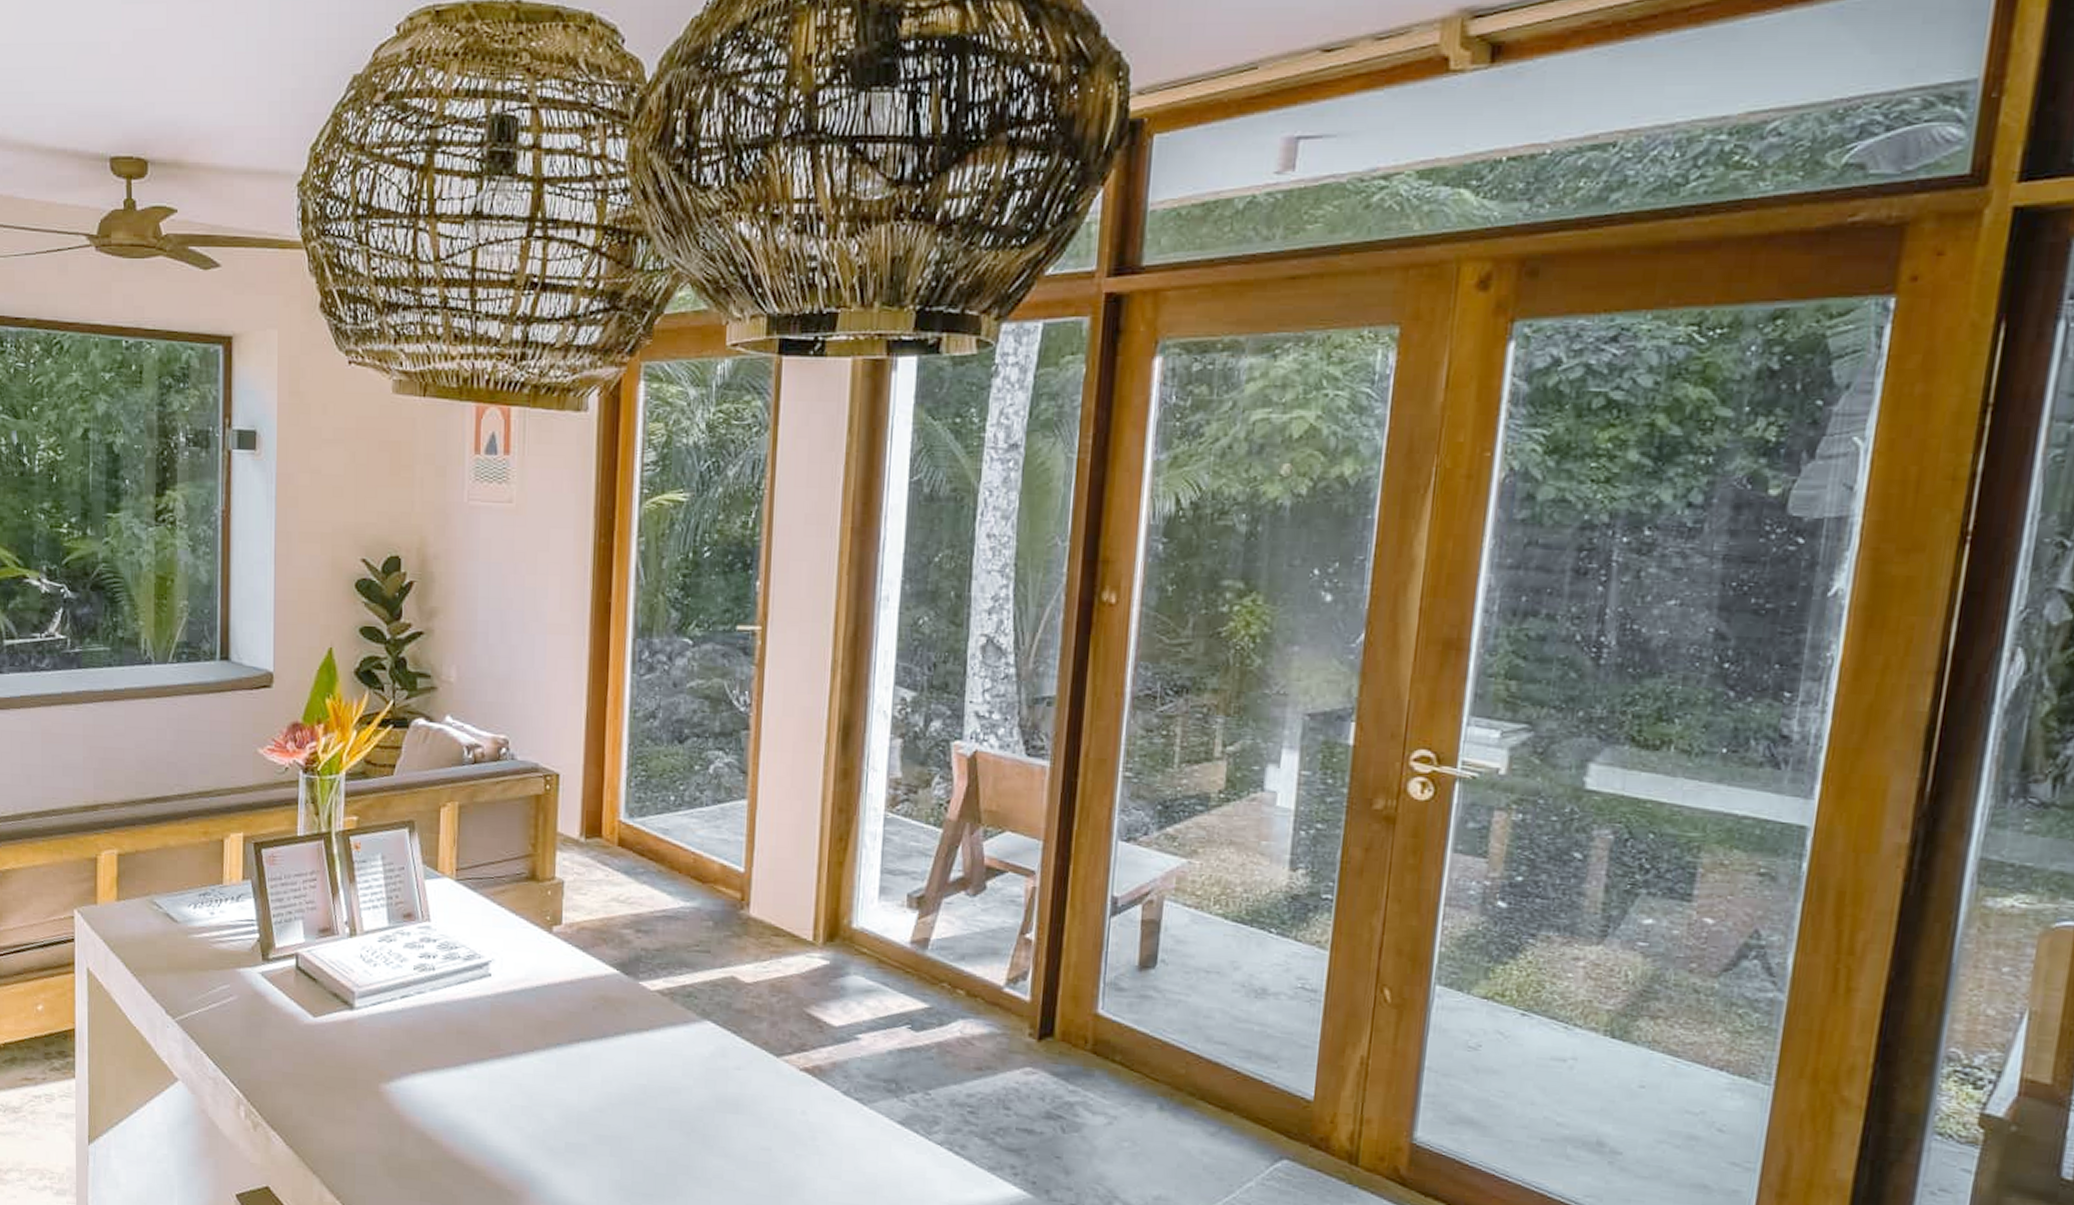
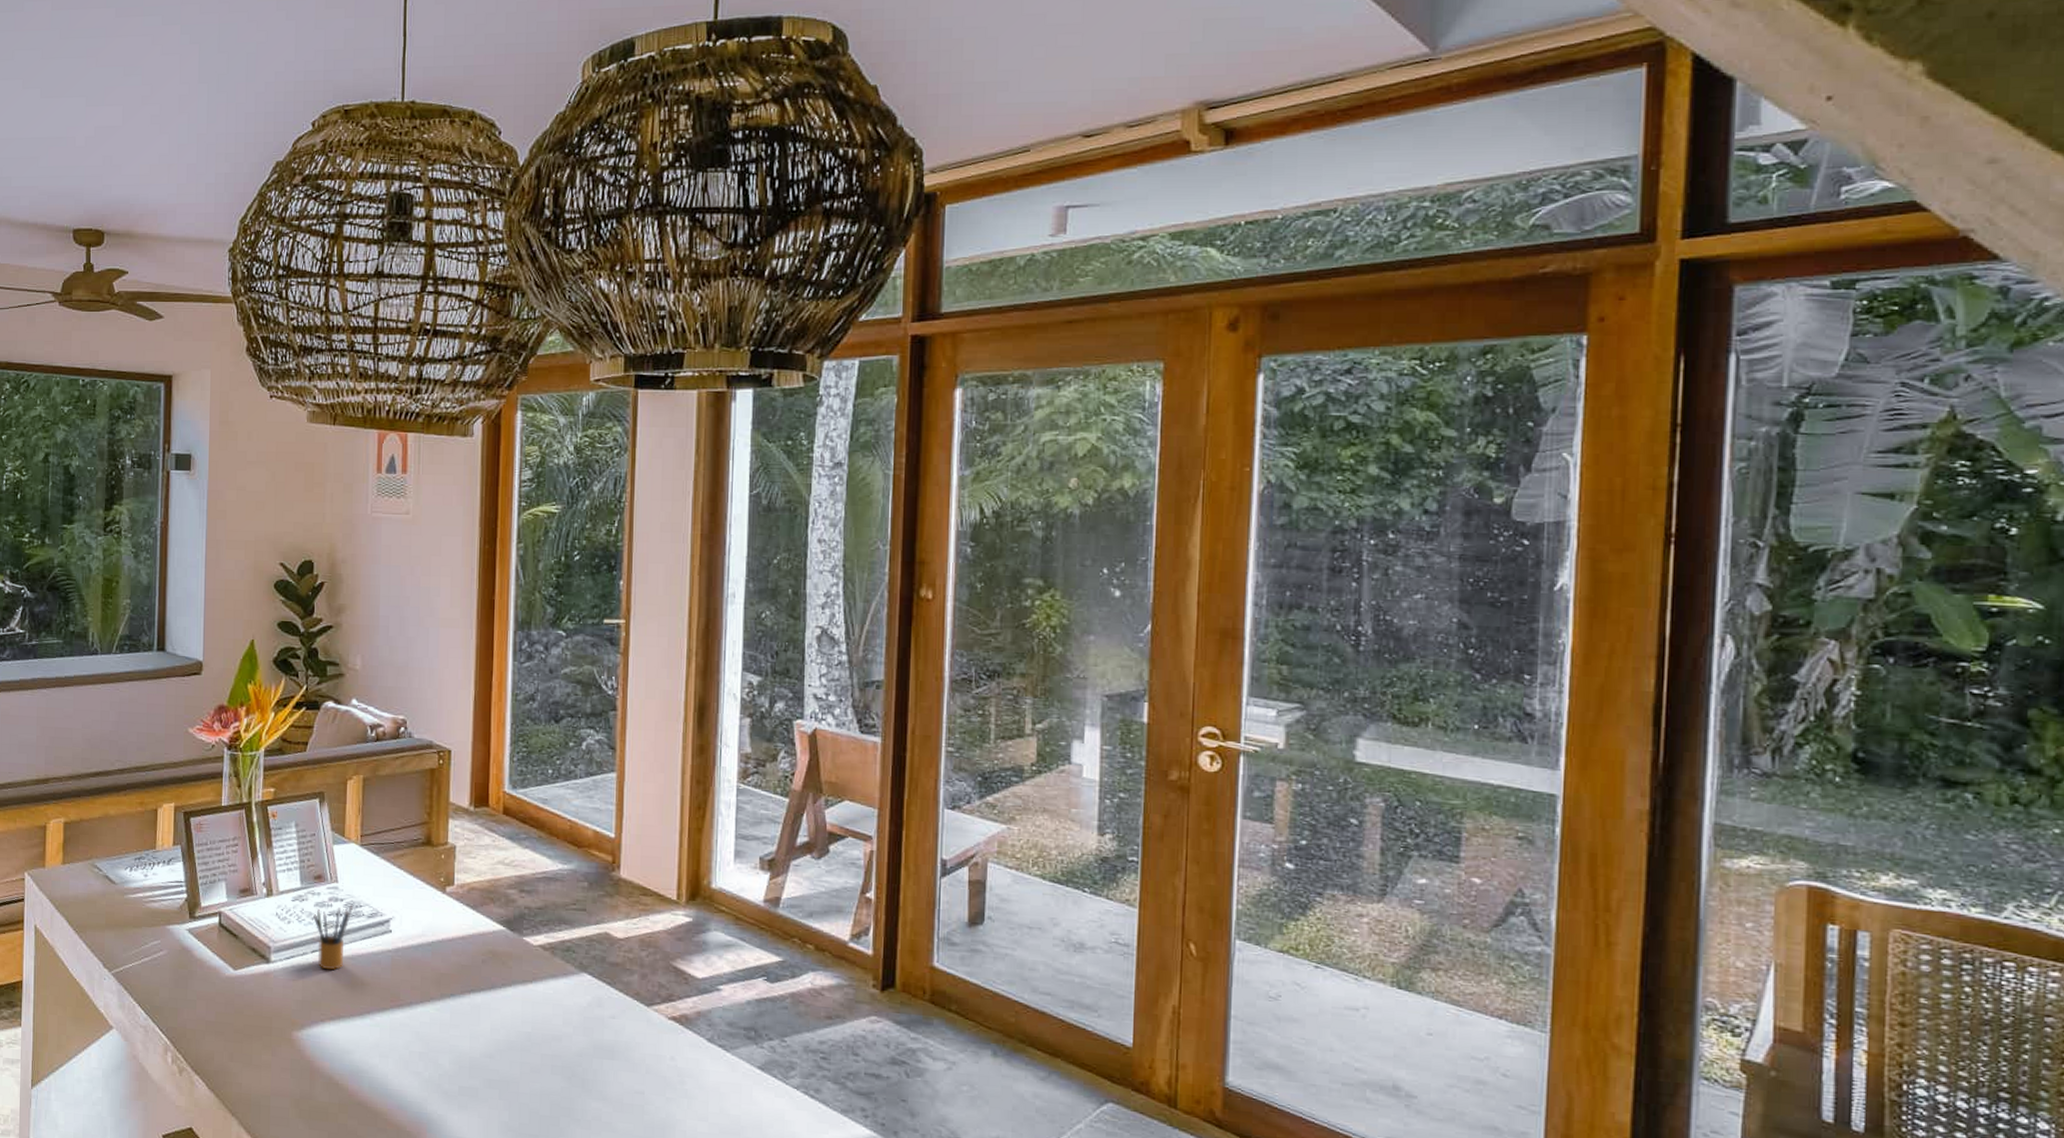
pencil box: none [403,944,447,1018] -> present [313,903,353,970]

